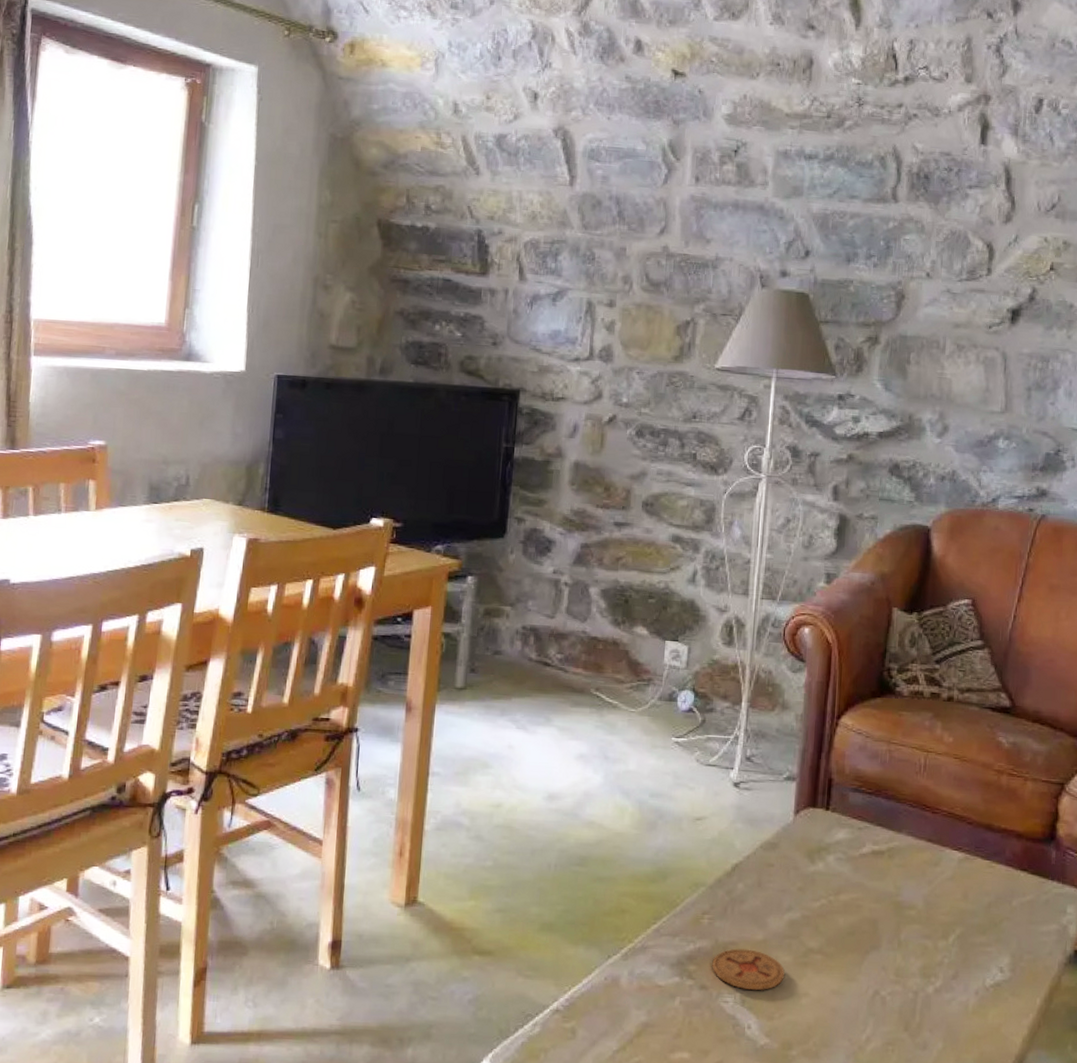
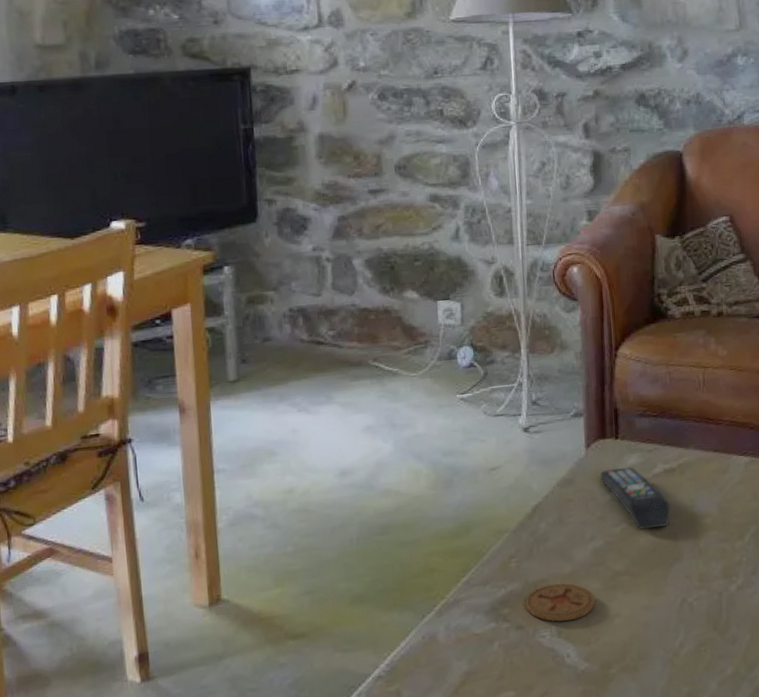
remote control: none [804,839,874,910] -> present [599,466,670,529]

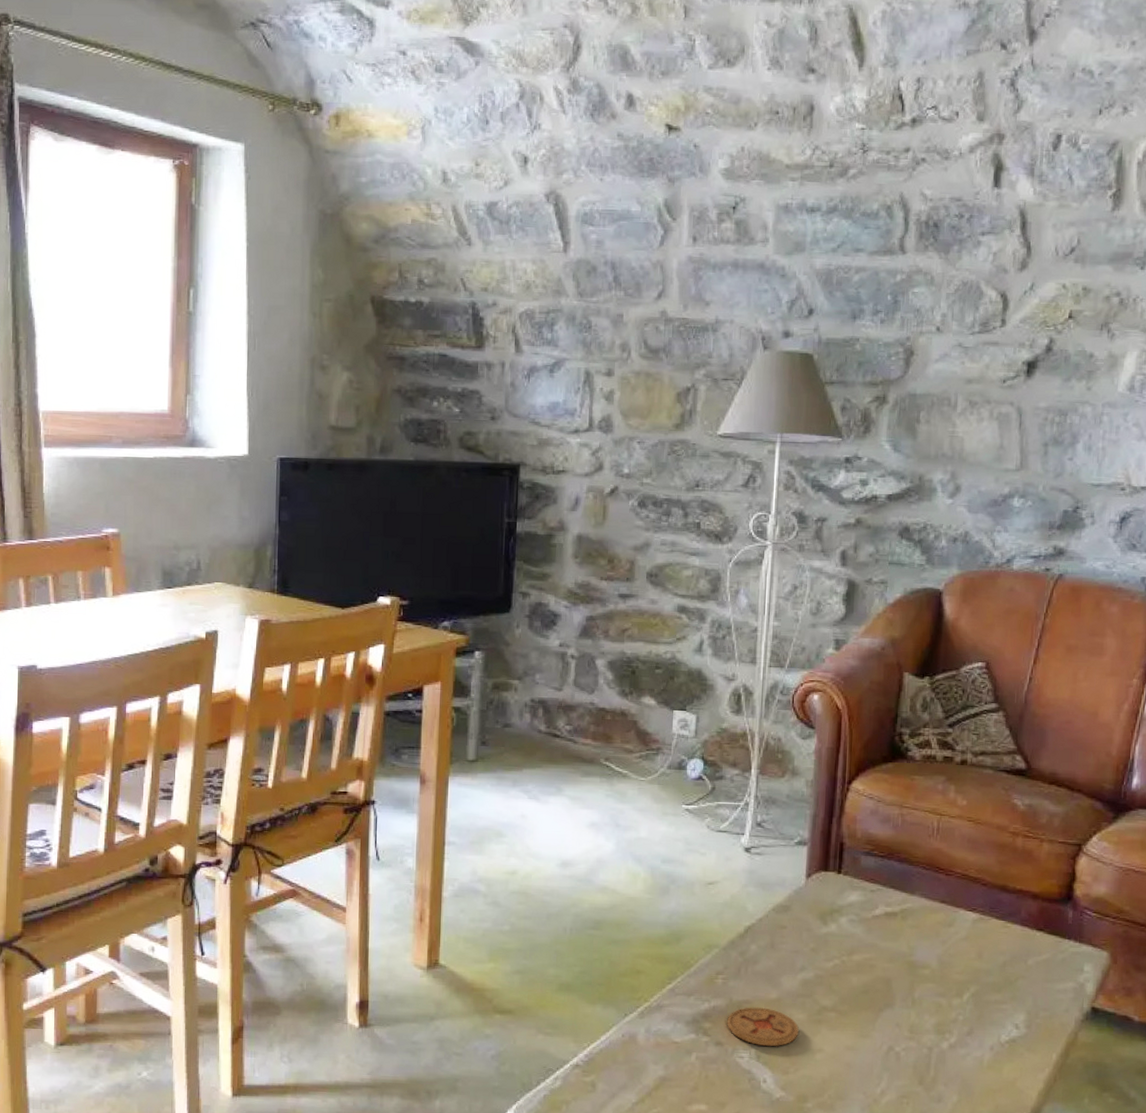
remote control: present [599,466,670,529] -> none [817,902,887,970]

